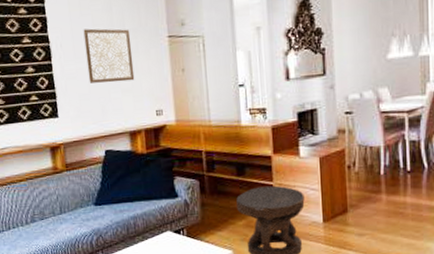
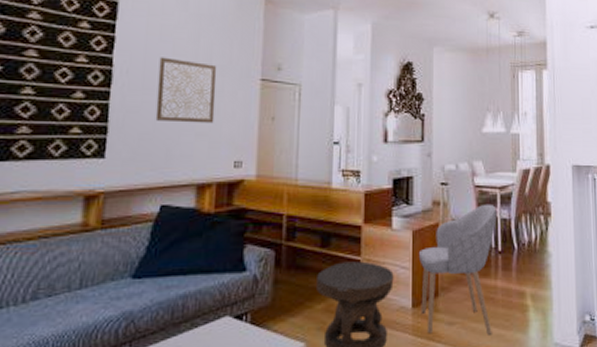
chair: none [326,127,405,244] -> present [418,203,497,335]

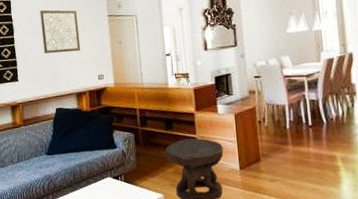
chair: present [418,203,497,335] -> none [241,89,308,189]

